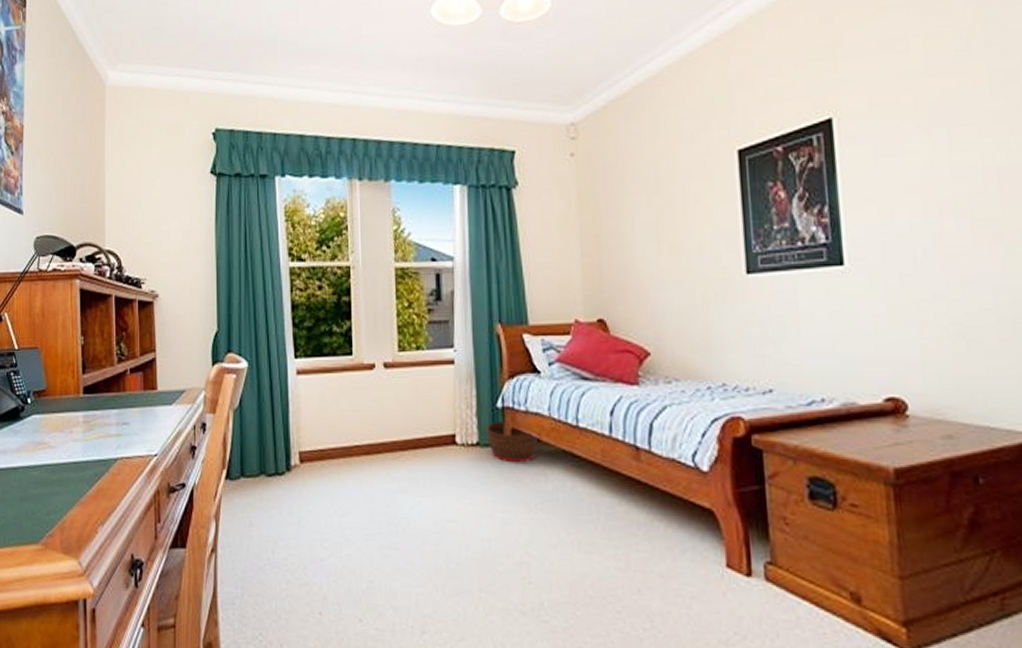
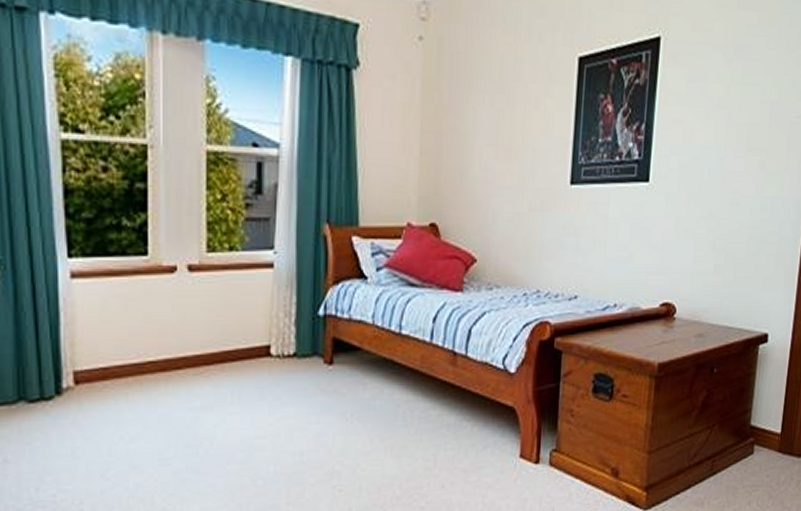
basket: present [485,420,538,463] -> none [304,329,359,373]

